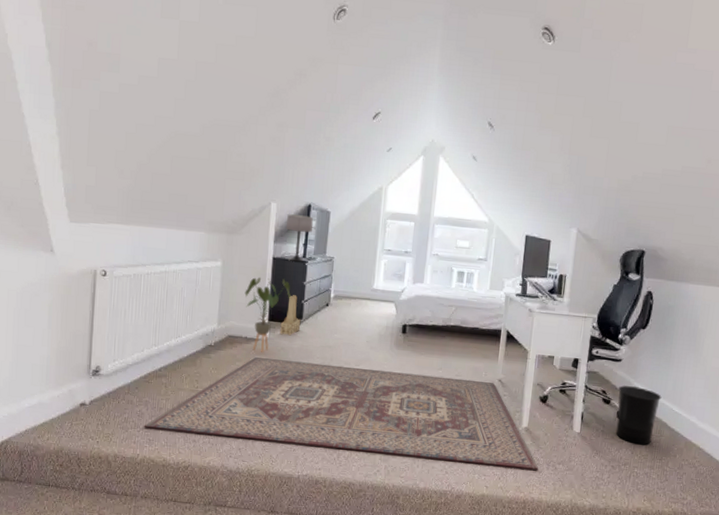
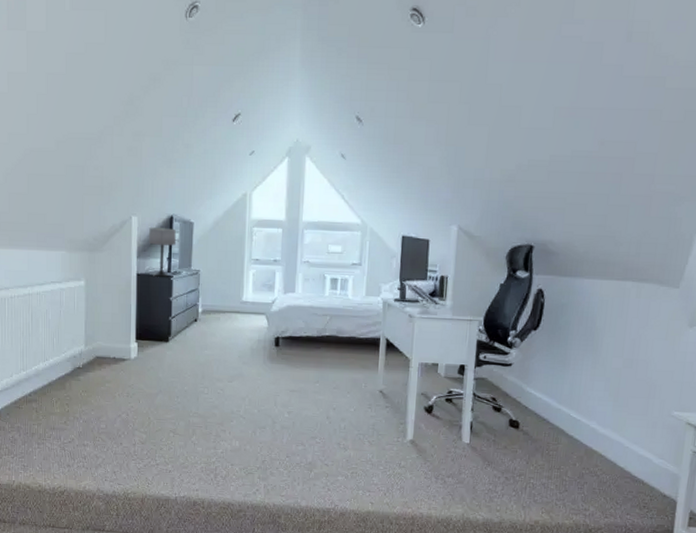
rug: present [143,357,539,470] -> none [17,378,427,484]
house plant: present [244,277,291,352] -> none [110,294,157,373]
decorative basket: present [279,295,301,336] -> none [148,312,170,354]
waste bin: present [615,385,662,445] -> none [508,391,558,454]

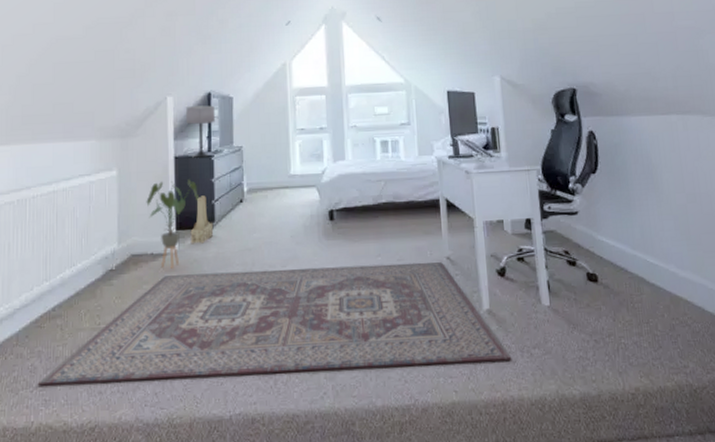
rug: none [17,378,427,484] -> present [37,262,512,386]
house plant: none [110,294,157,373] -> present [146,179,199,269]
decorative basket: none [148,312,170,354] -> present [190,195,214,245]

